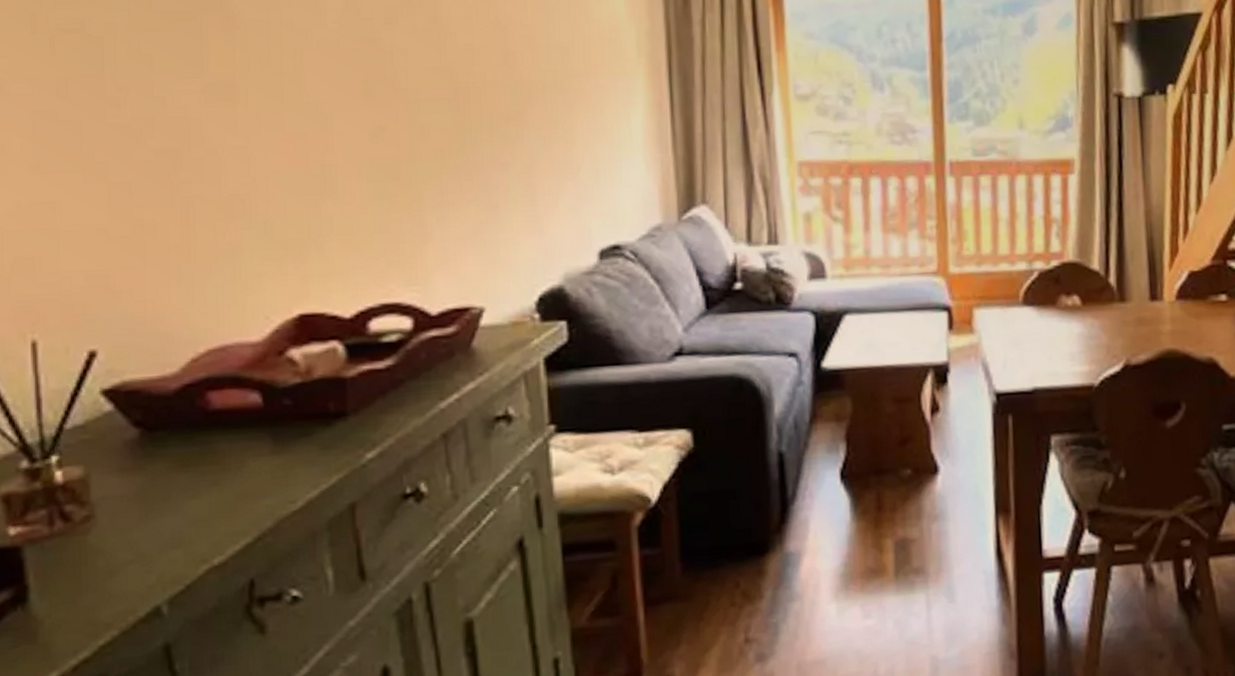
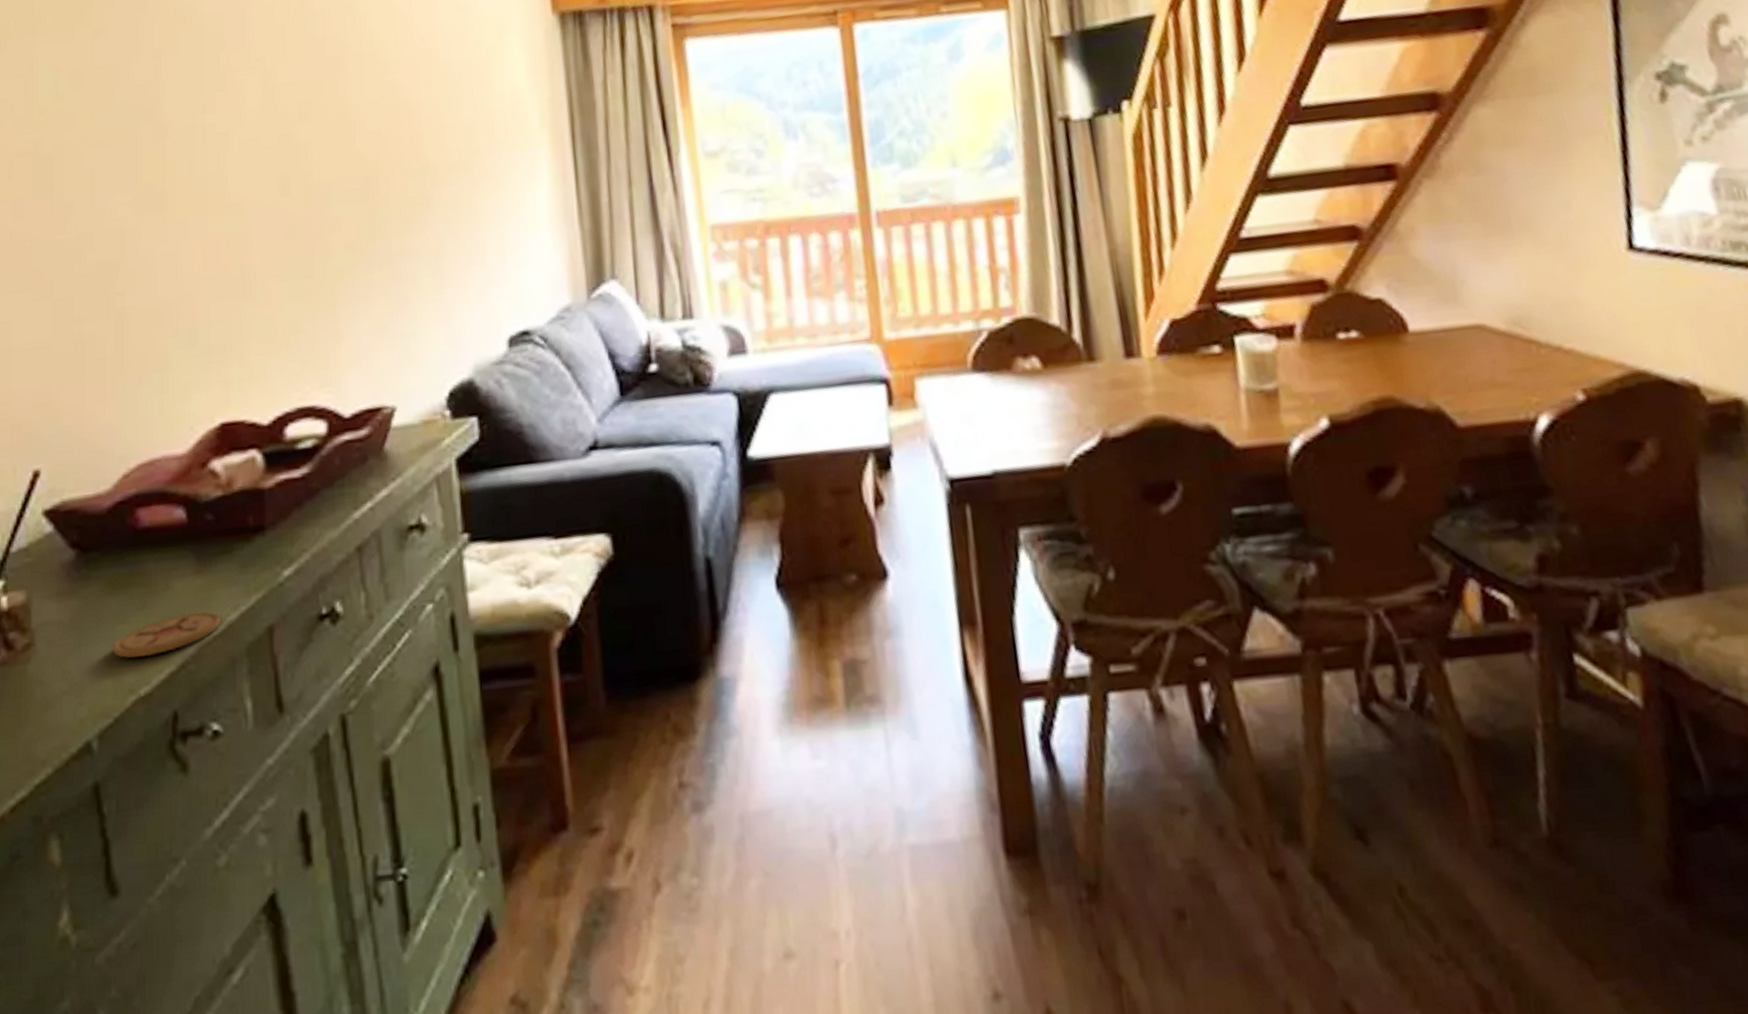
coaster: none [183,489,301,531] -> present [113,612,222,658]

